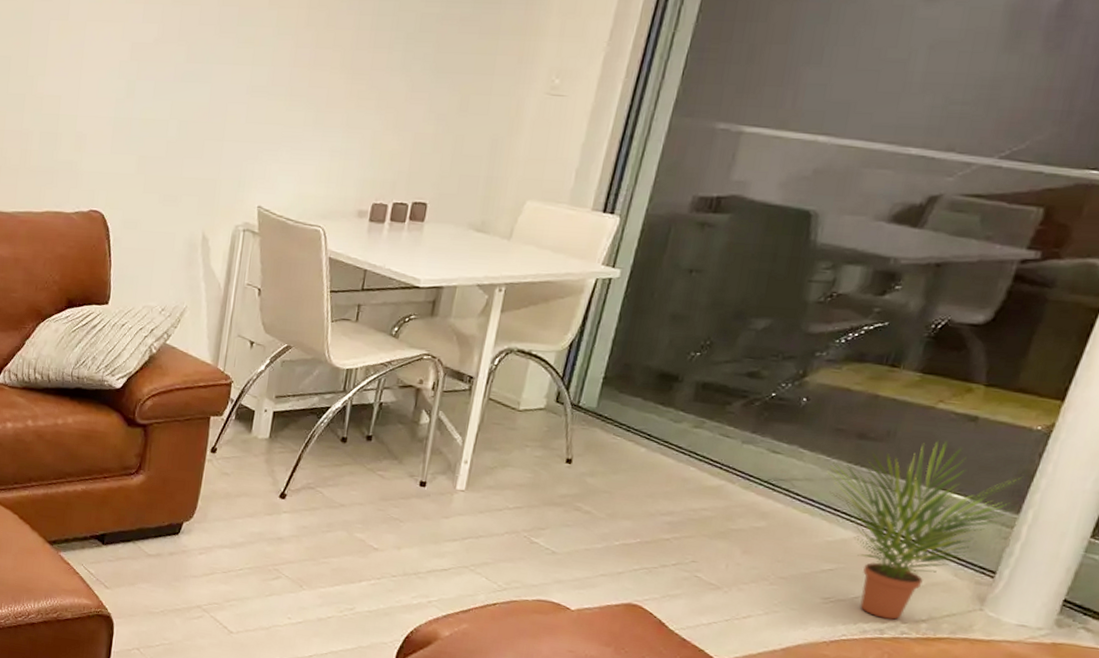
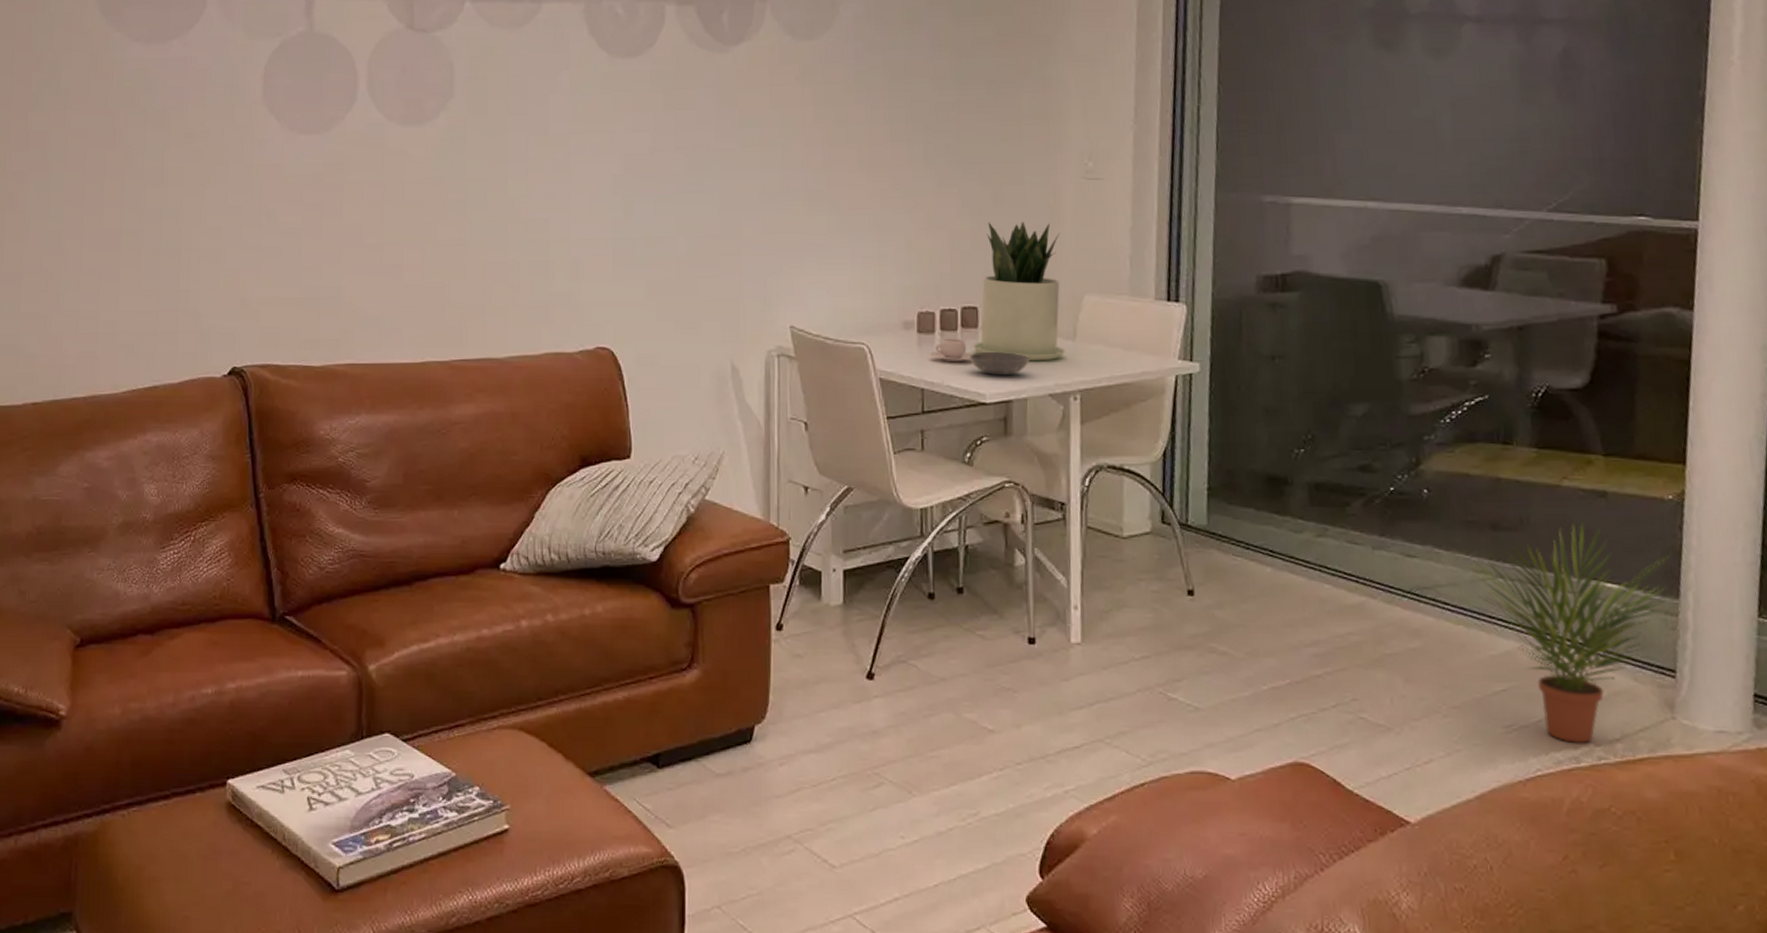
teacup: none [376,228,415,250] -> present [929,338,973,363]
bowl: none [411,242,466,265] -> present [968,351,1030,376]
planter: none [416,128,515,256] -> present [972,221,1066,362]

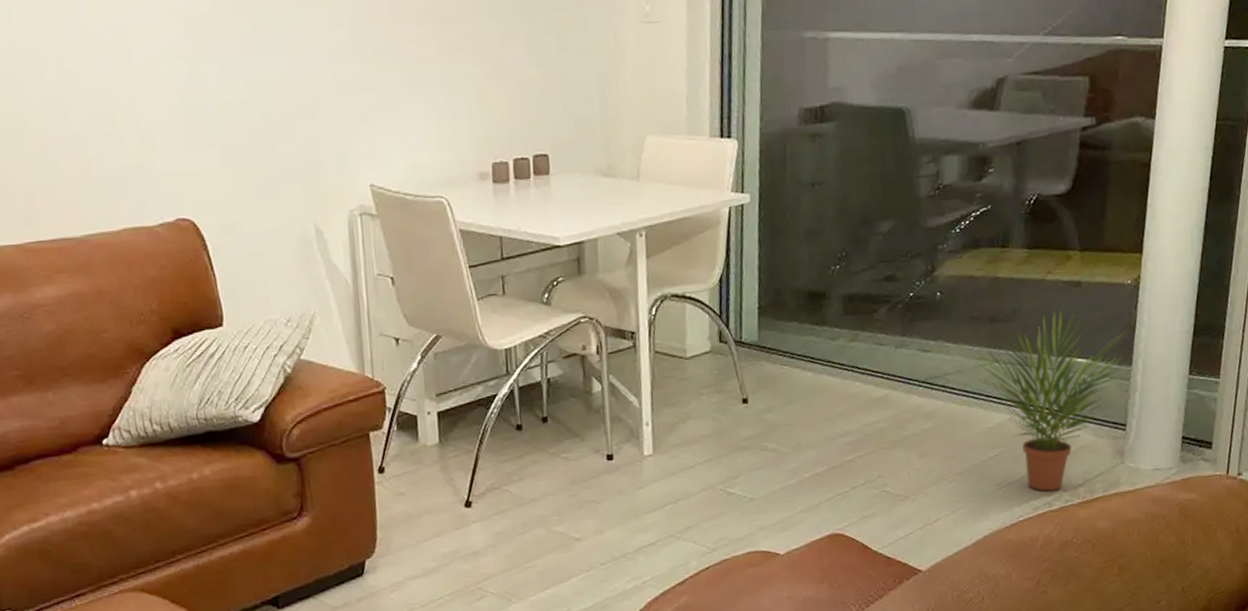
teacup: present [929,338,973,363] -> none [505,185,546,210]
bowl: present [968,351,1030,376] -> none [542,196,598,219]
planter: present [972,221,1066,362] -> none [545,67,631,203]

